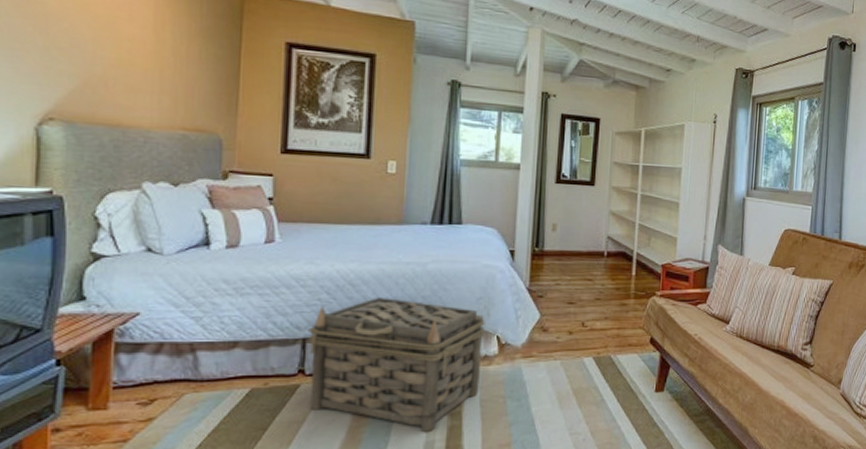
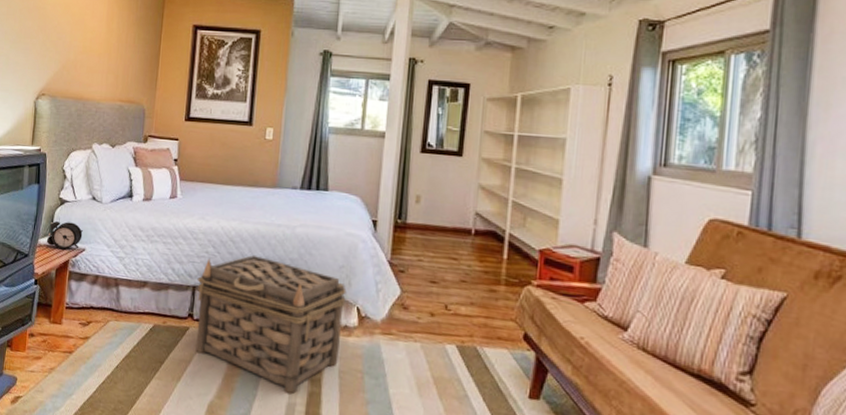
alarm clock: none [72,282,134,317] -> present [46,221,83,250]

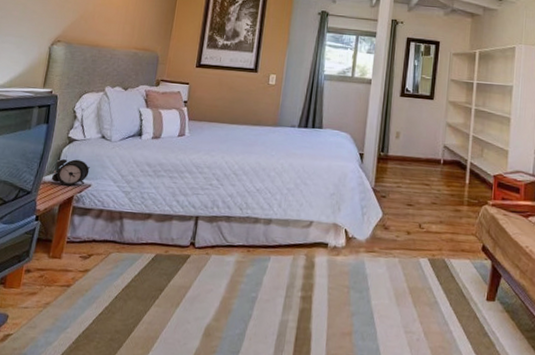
basket: present [195,255,347,394] -> none [195,186,336,312]

